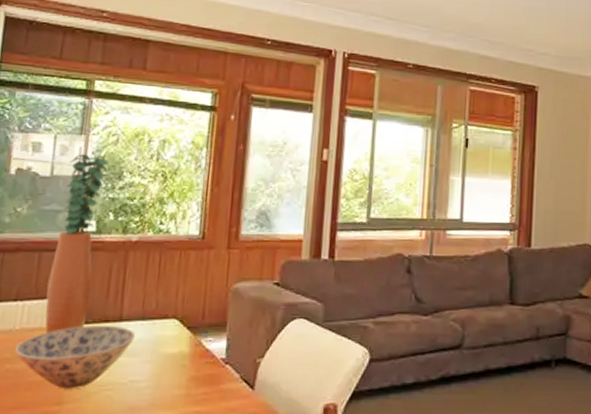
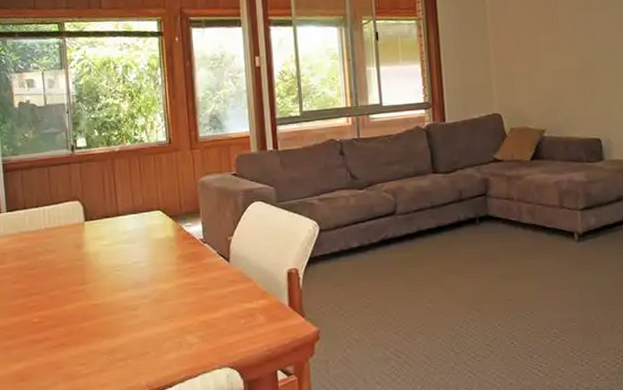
bowl: present [16,325,135,390] -> none [44,220,131,273]
vase: present [45,146,109,334] -> none [57,78,92,231]

